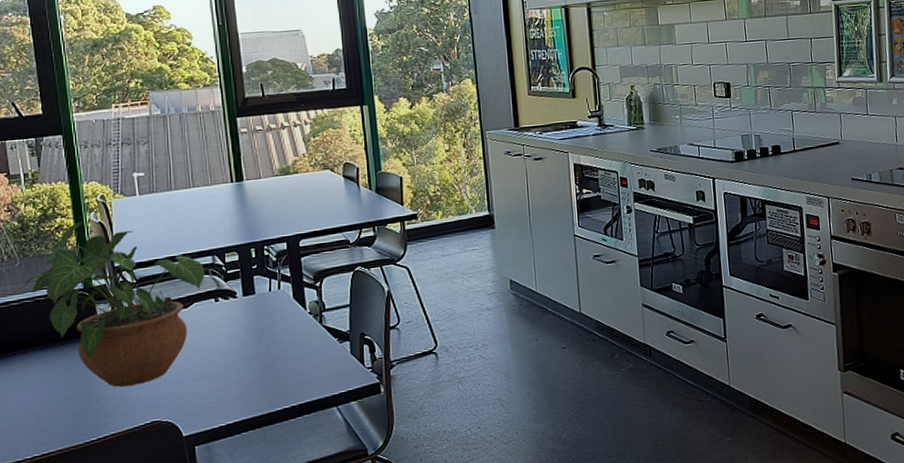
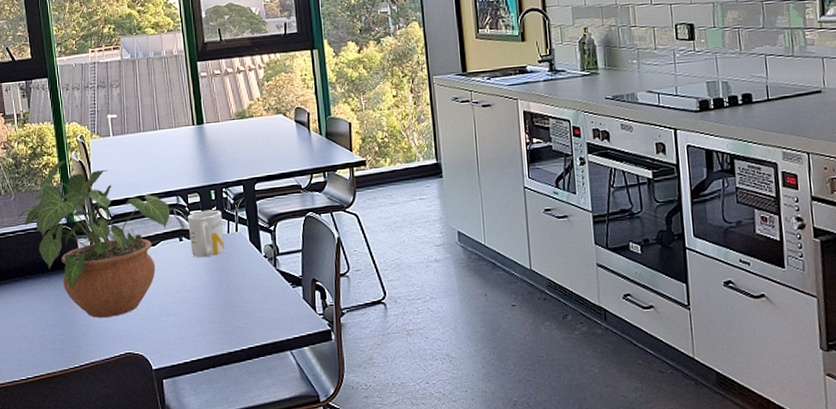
mug: none [225,268,267,318] -> present [188,209,225,258]

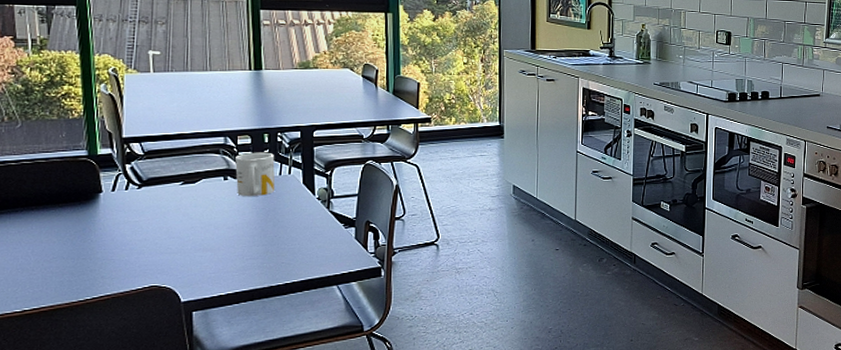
potted plant: present [17,160,171,318] -> none [23,91,216,251]

